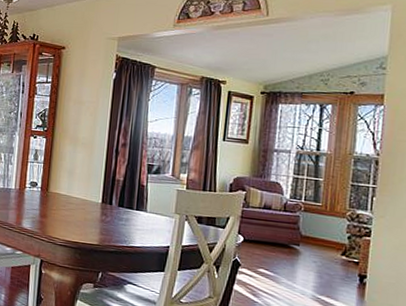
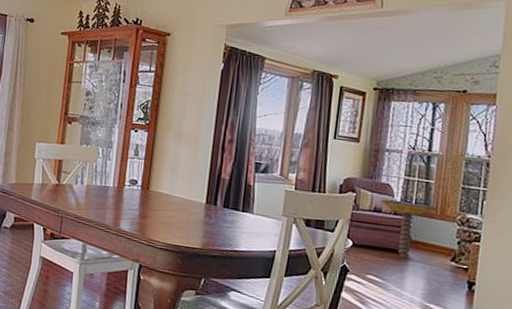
side table: none [269,197,329,253] -> present [379,199,440,259]

